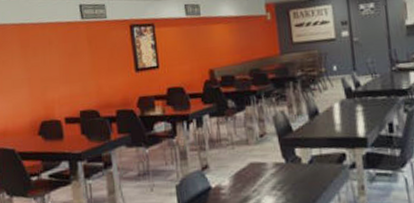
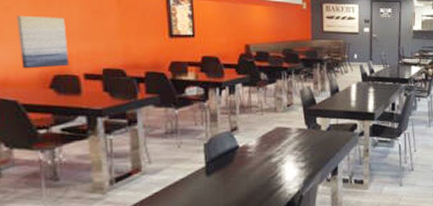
wall art: none [12,64,53,118] -> present [17,16,70,69]

